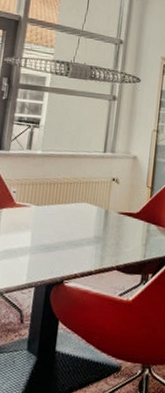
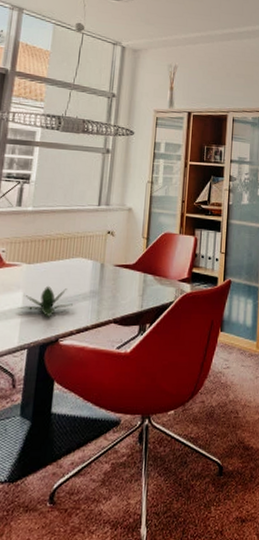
plant: none [26,227,79,259] -> present [18,285,74,318]

